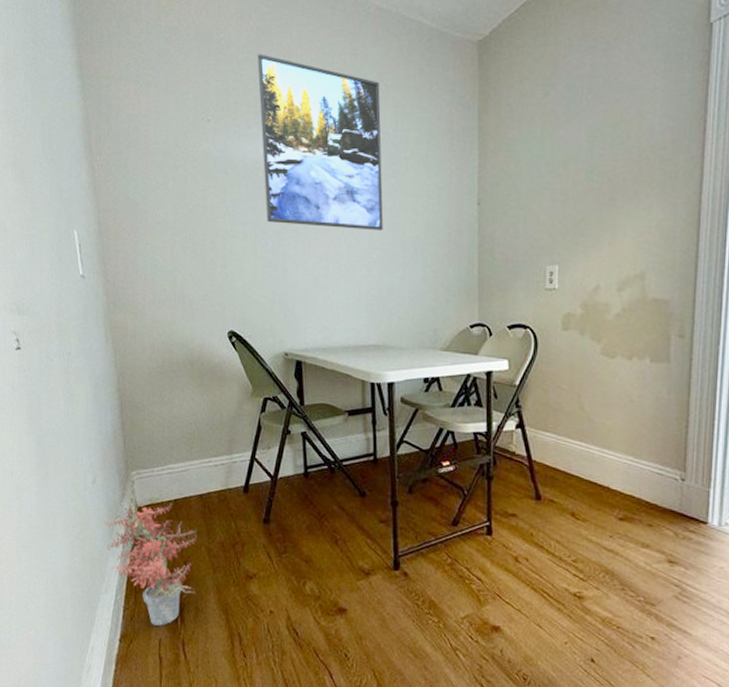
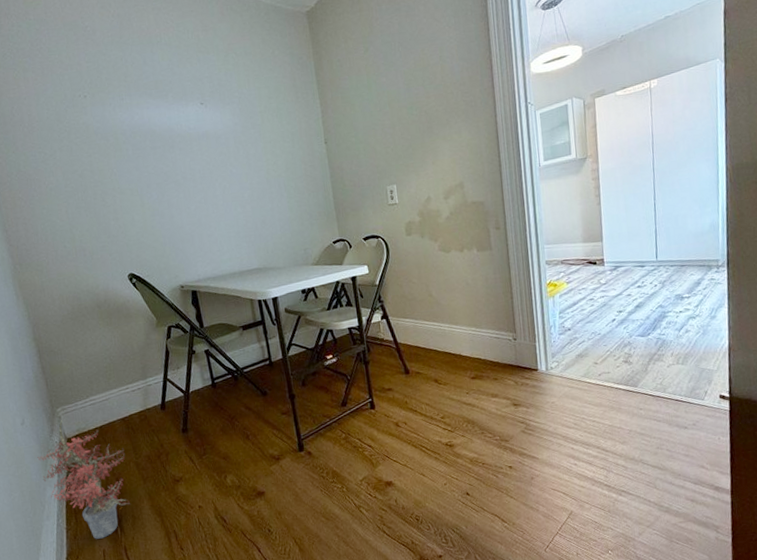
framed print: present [257,54,384,231] -> none [121,36,250,178]

